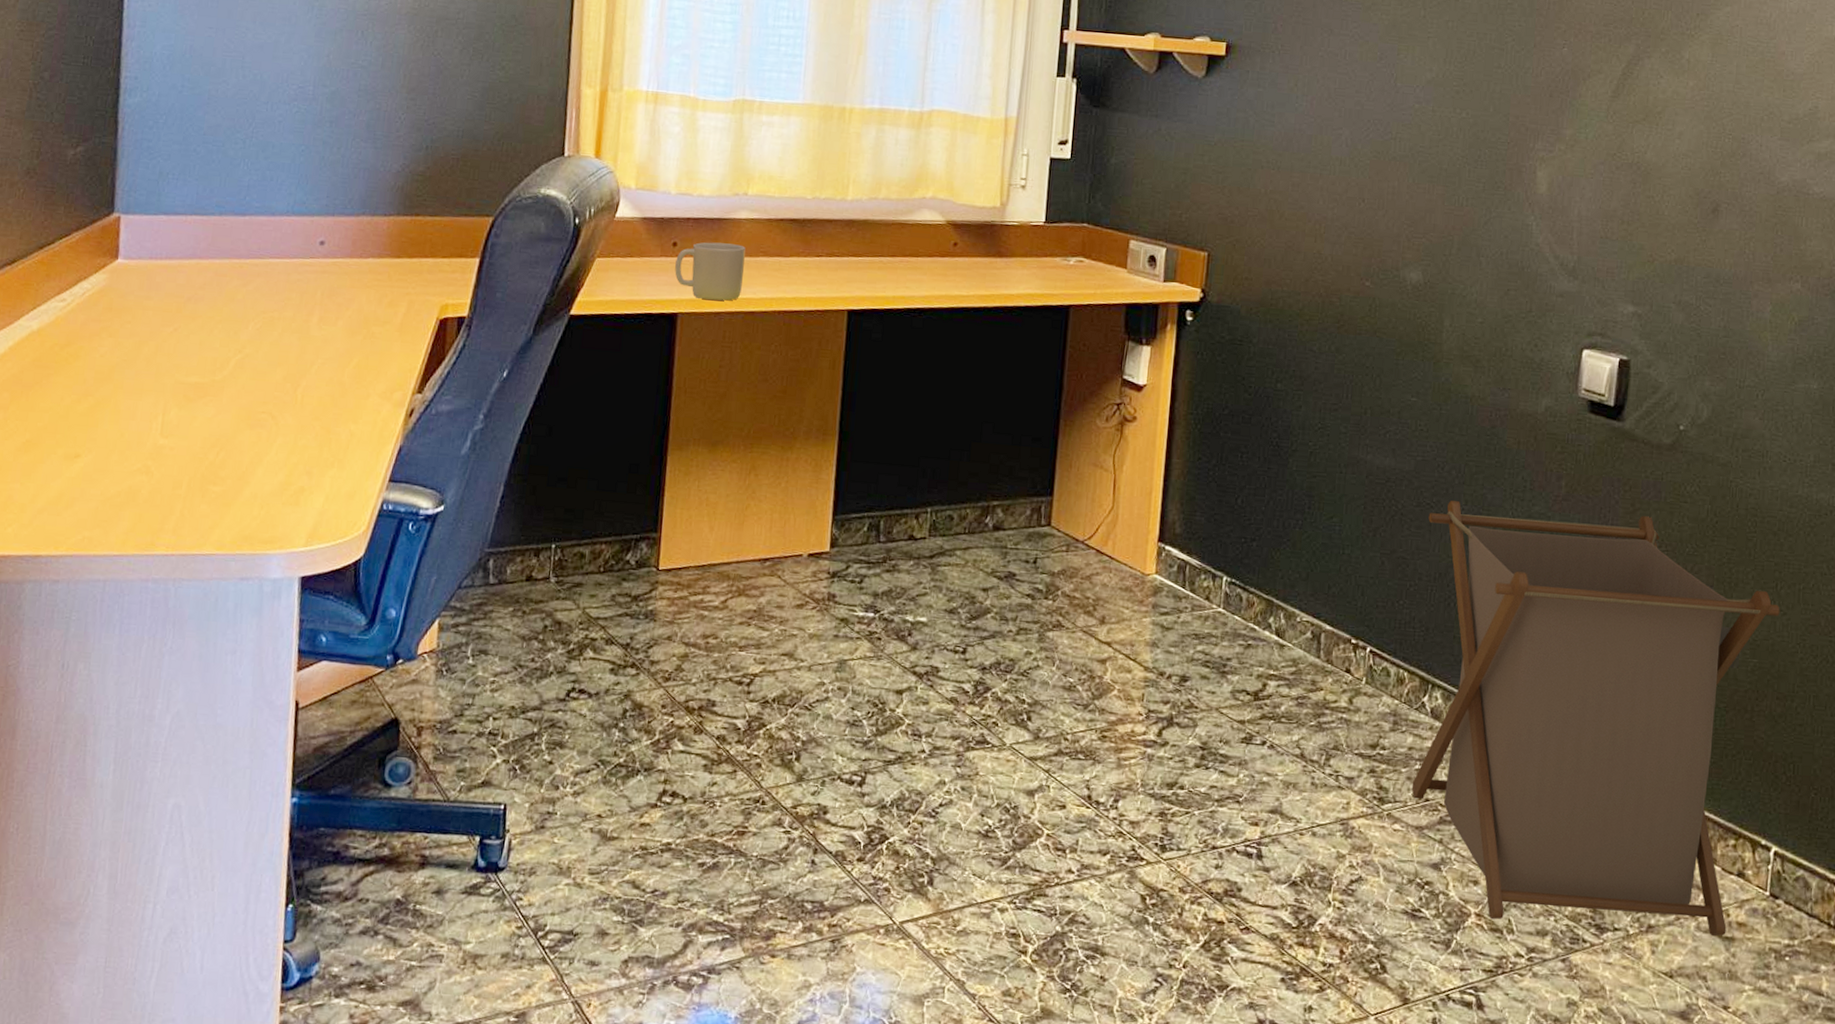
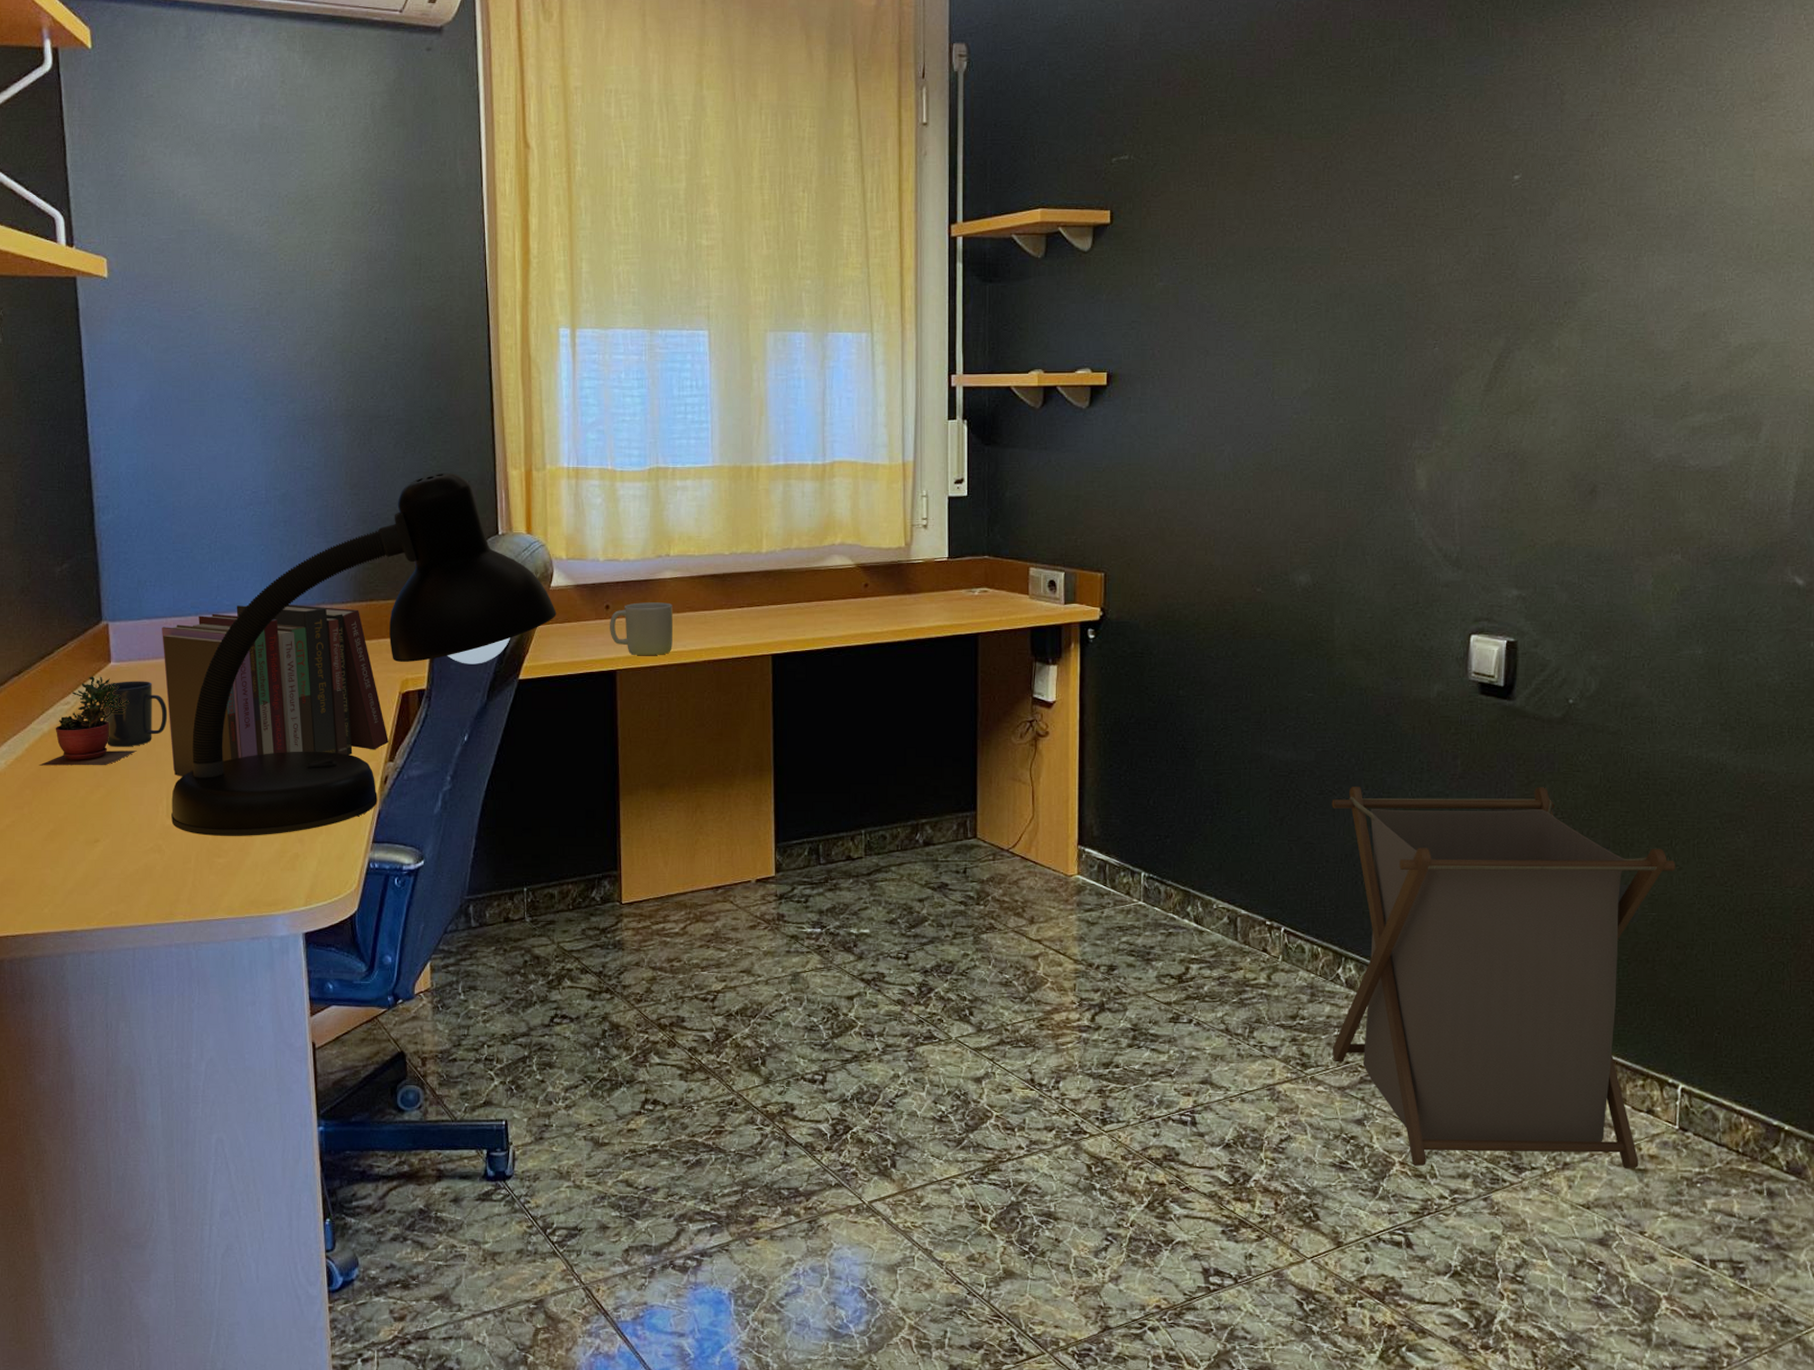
succulent plant: none [22,272,135,373] -> present [39,676,137,766]
mug: none [101,281,176,354] -> present [101,681,168,747]
desk lamp: none [165,84,619,465] -> present [171,473,556,837]
books: none [174,208,420,392] -> present [162,604,389,777]

